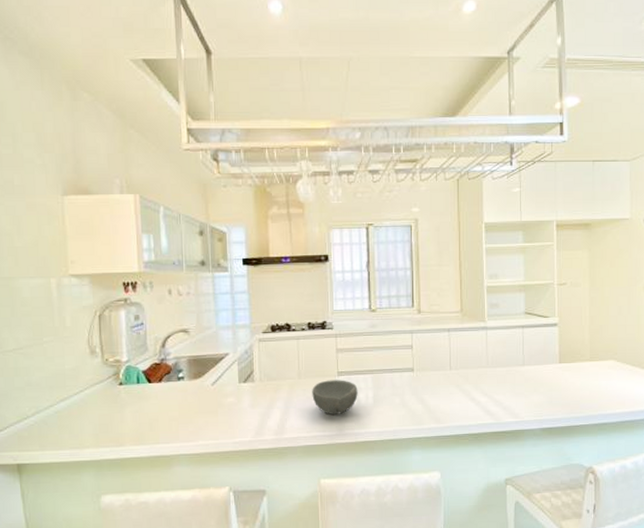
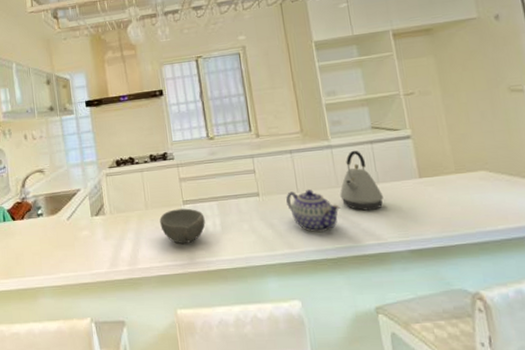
teapot: none [439,368,487,409] -> present [286,190,341,233]
kettle: none [488,333,526,391] -> present [340,150,383,211]

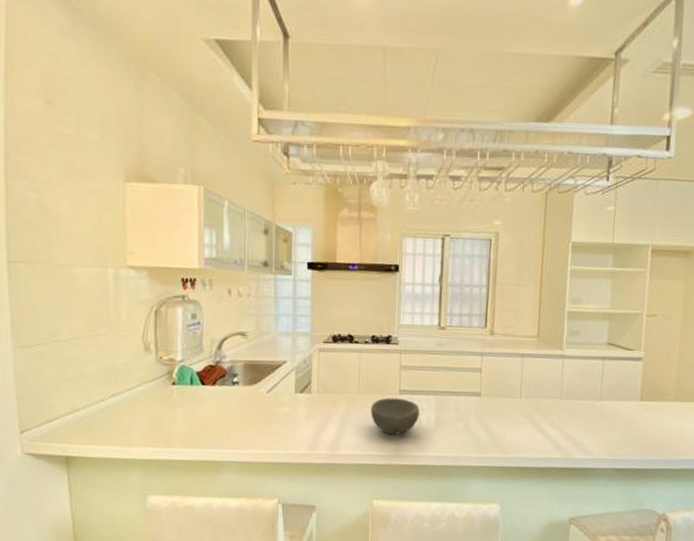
teapot: present [286,190,341,233] -> none [507,396,559,441]
kettle: present [340,150,383,211] -> none [561,363,602,426]

